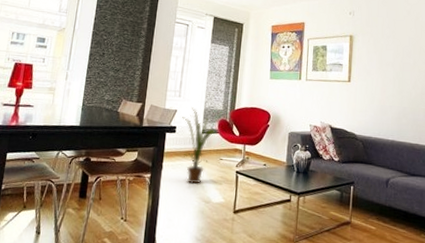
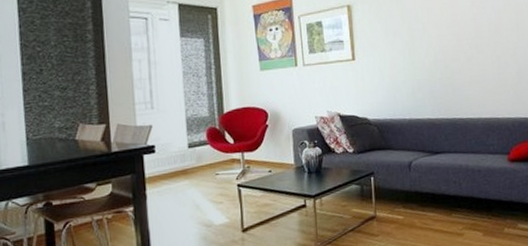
house plant: present [182,107,222,184] -> none [160,119,209,209]

